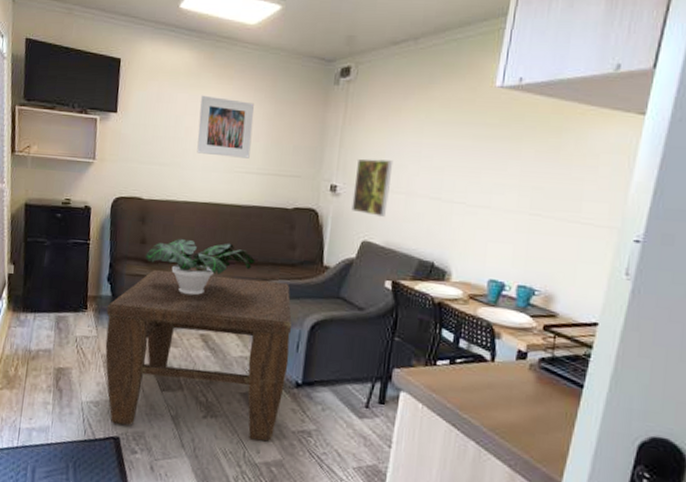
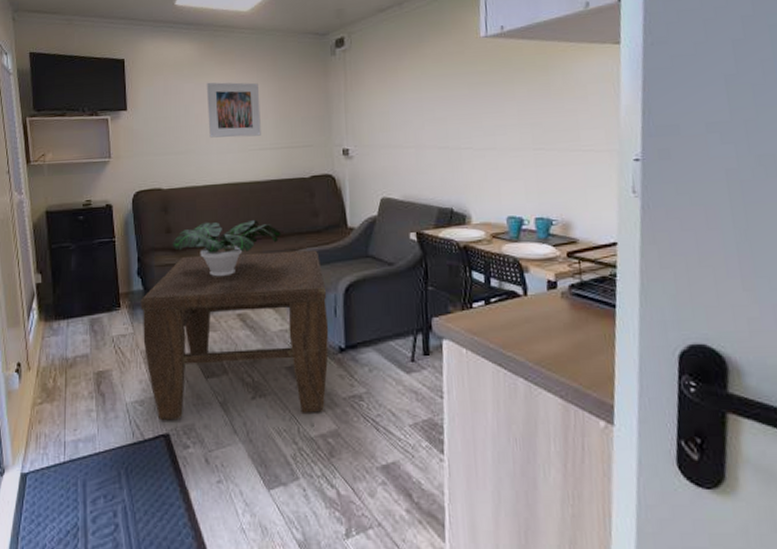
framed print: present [351,158,394,218] -> none [364,118,400,174]

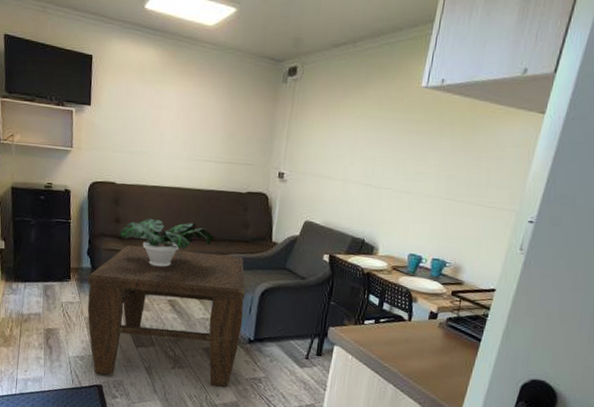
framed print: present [206,82,261,138] -> none [162,90,213,148]

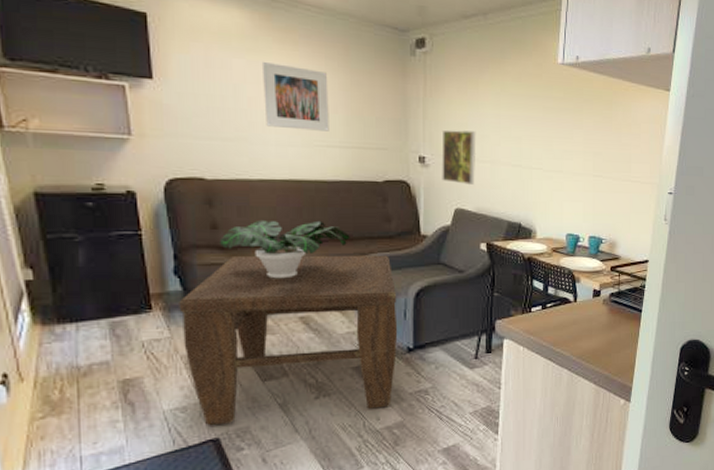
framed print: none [162,90,213,148] -> present [261,61,329,131]
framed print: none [296,149,333,201] -> present [442,130,476,186]

